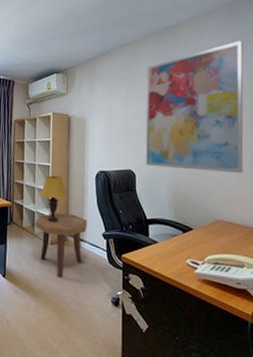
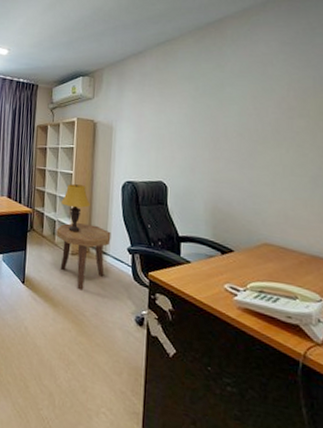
wall art: present [145,41,244,174] -> none [179,34,309,192]

